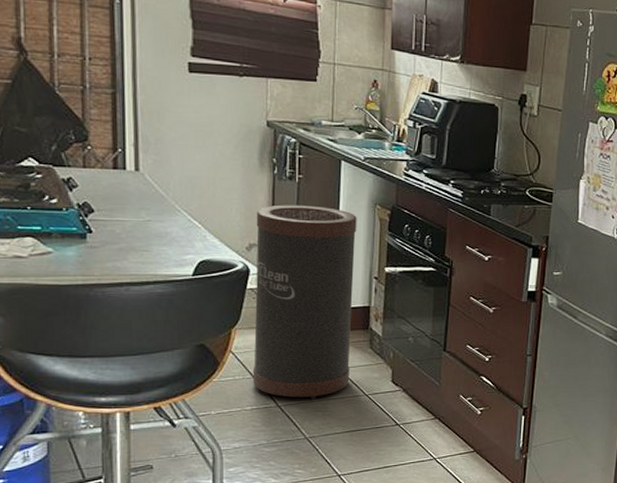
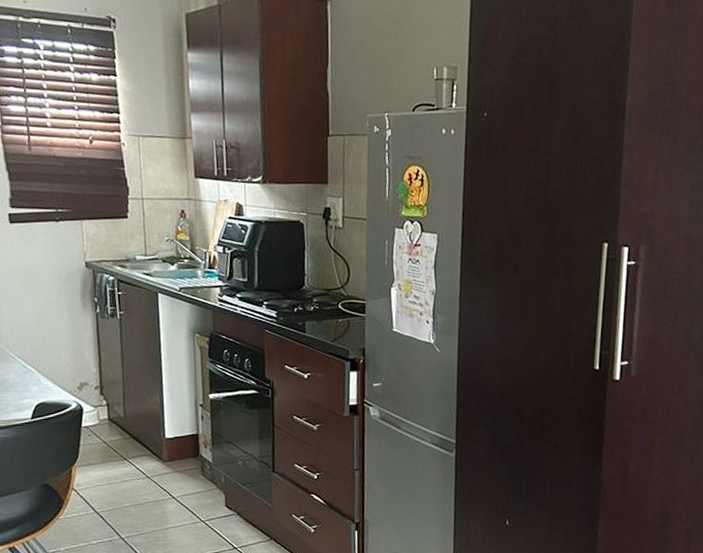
trash can: present [252,205,357,400] -> none [84,340,186,530]

